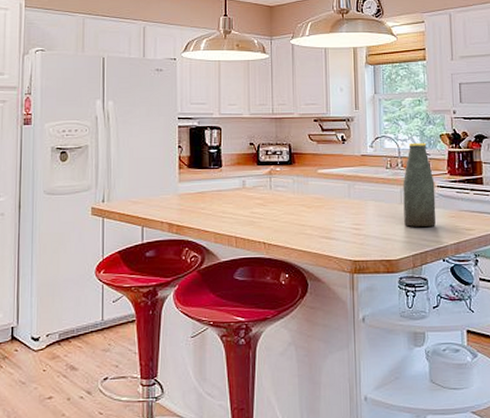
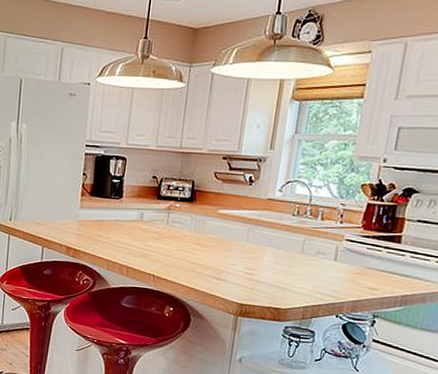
bottle: present [403,142,436,227] -> none [301,190,345,281]

